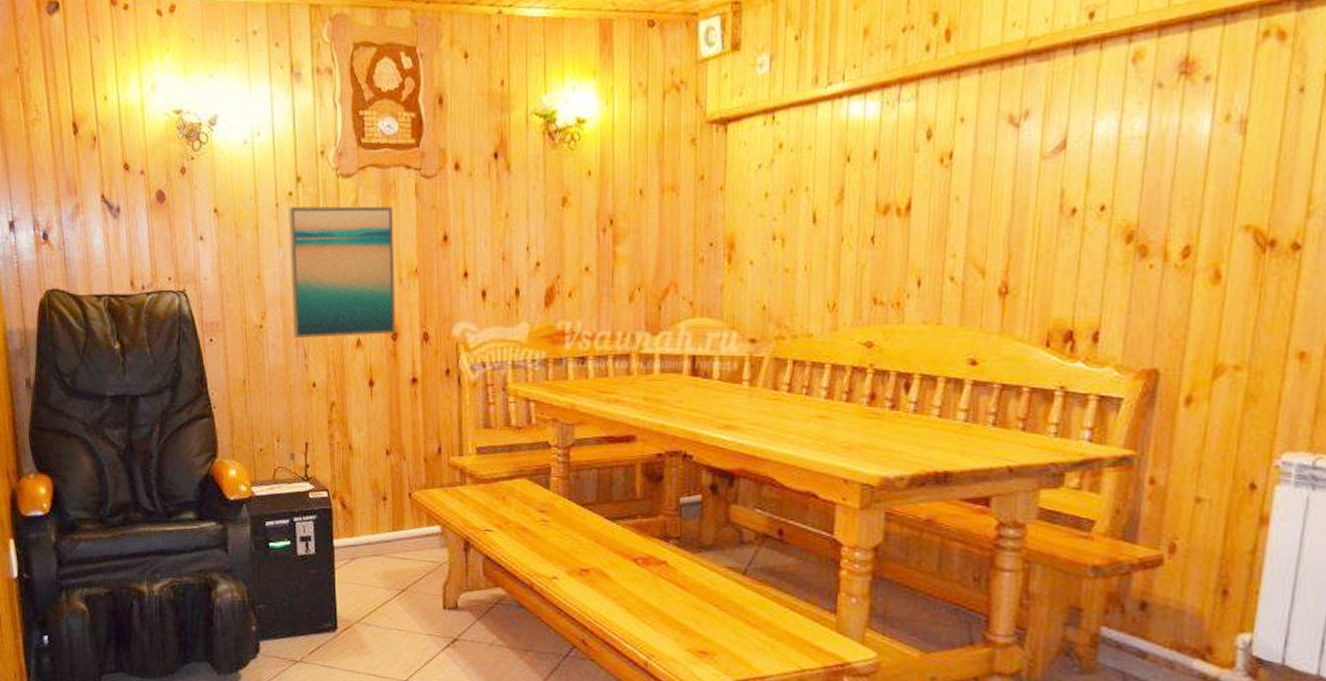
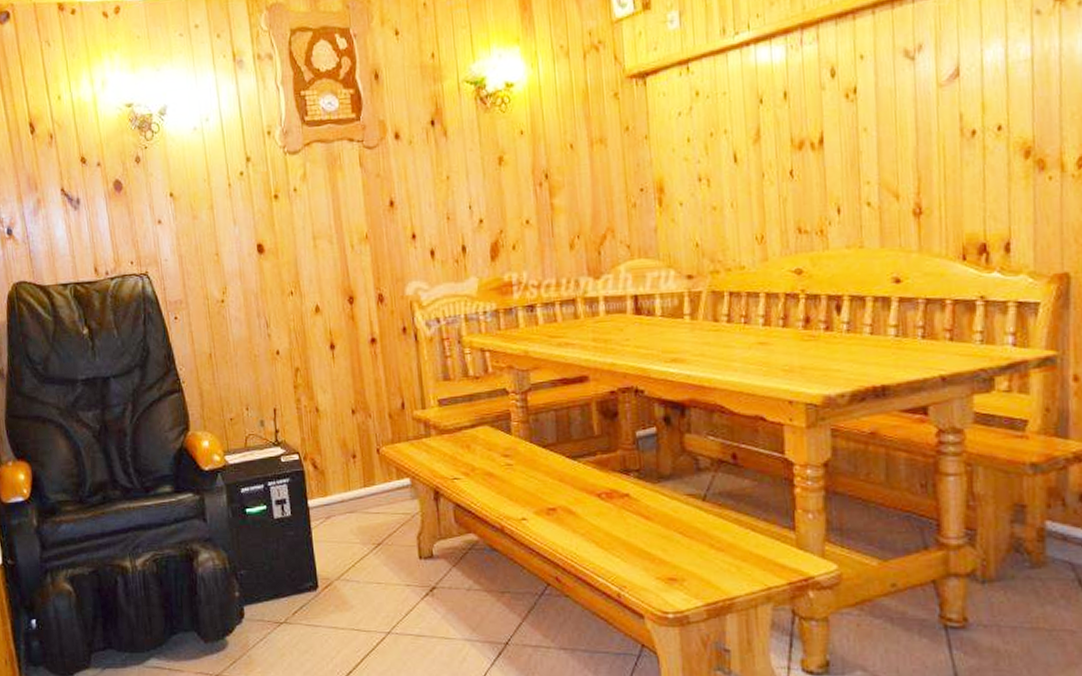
wall art: present [288,206,396,339] -> none [240,178,352,310]

